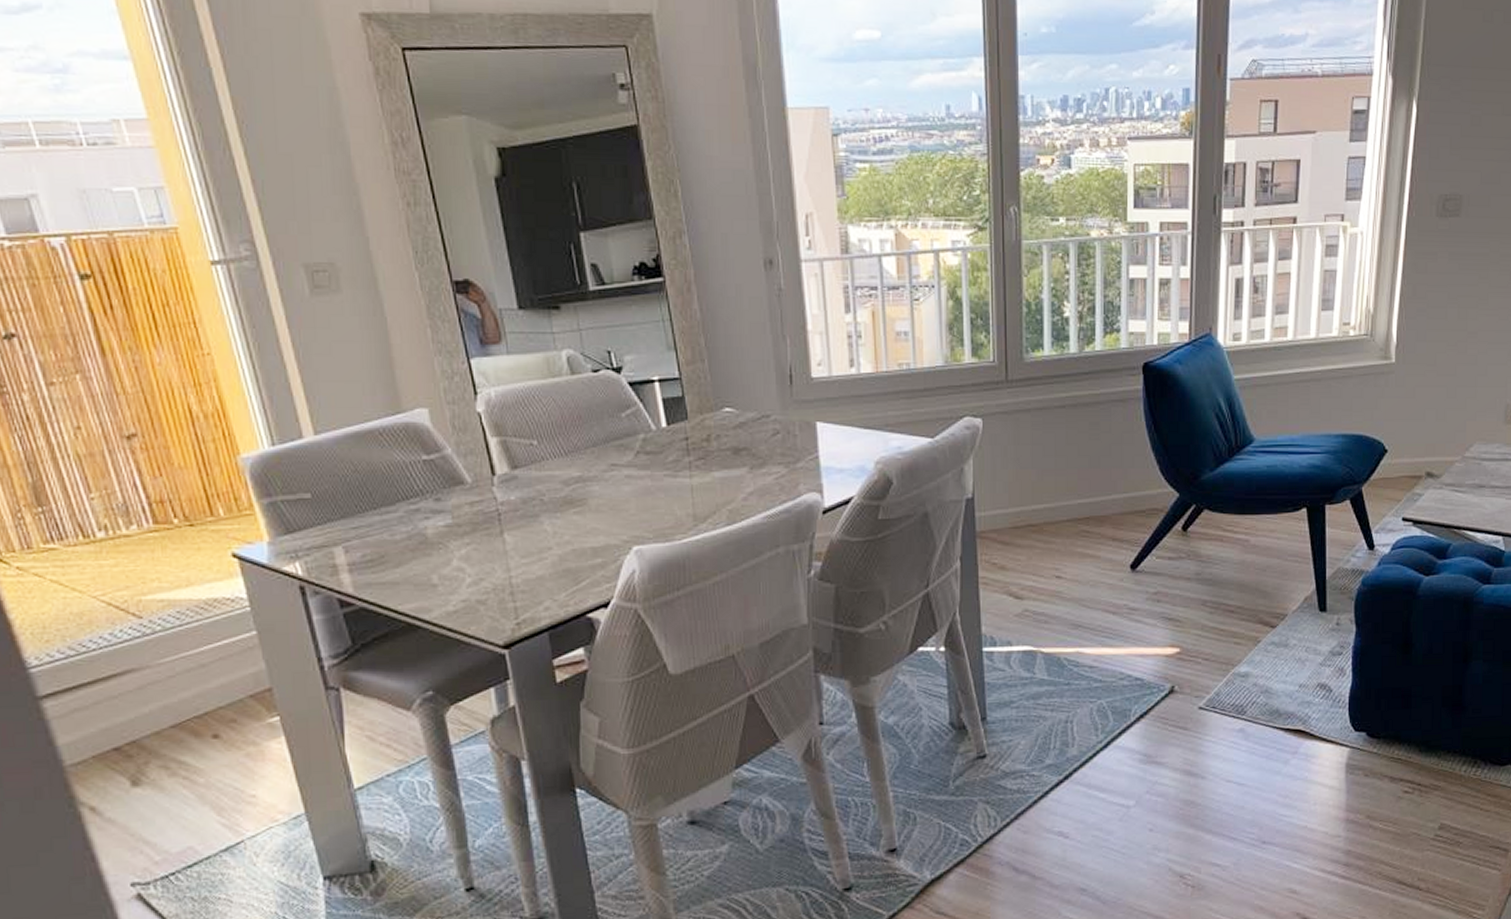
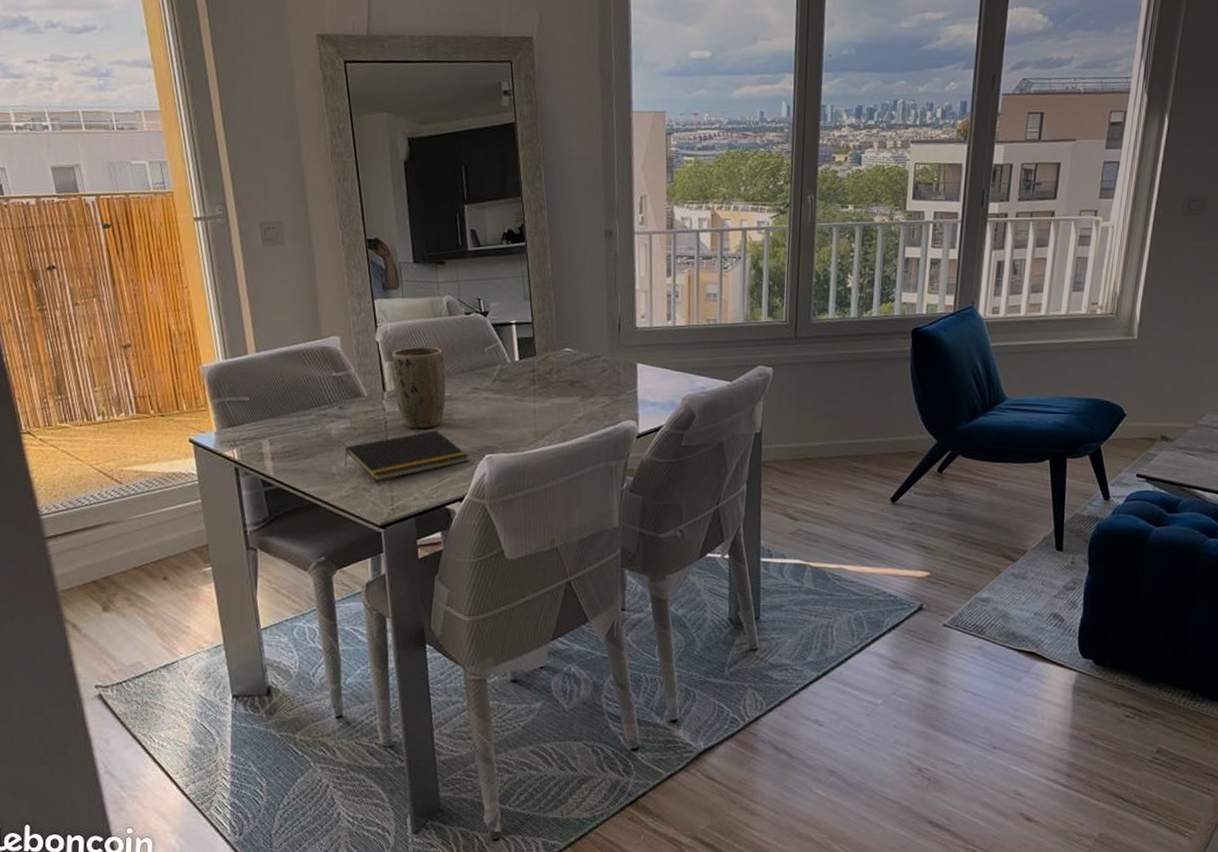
notepad: none [448,521,613,590] -> present [345,430,469,481]
plant pot: none [499,416,576,520] -> present [391,346,446,429]

